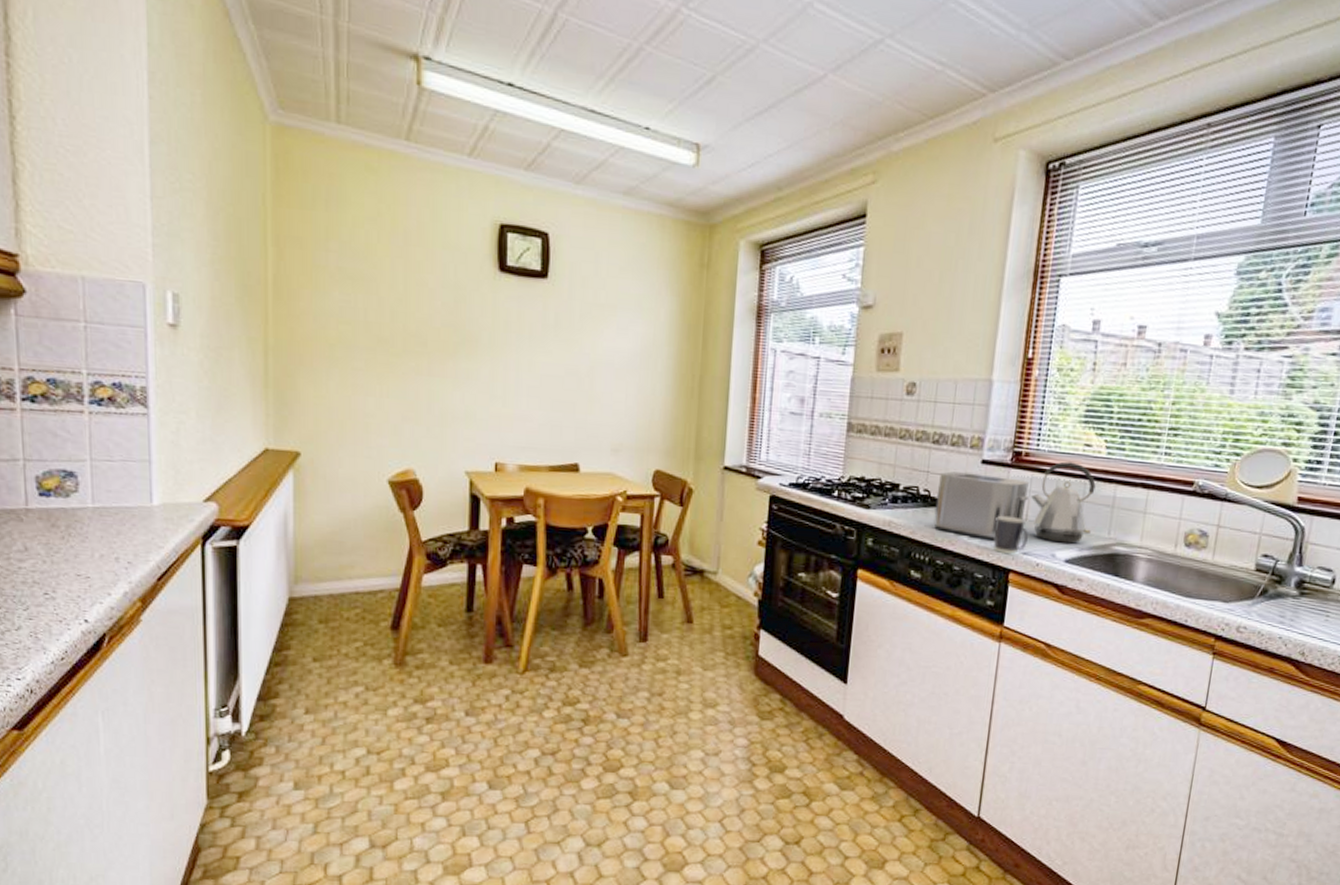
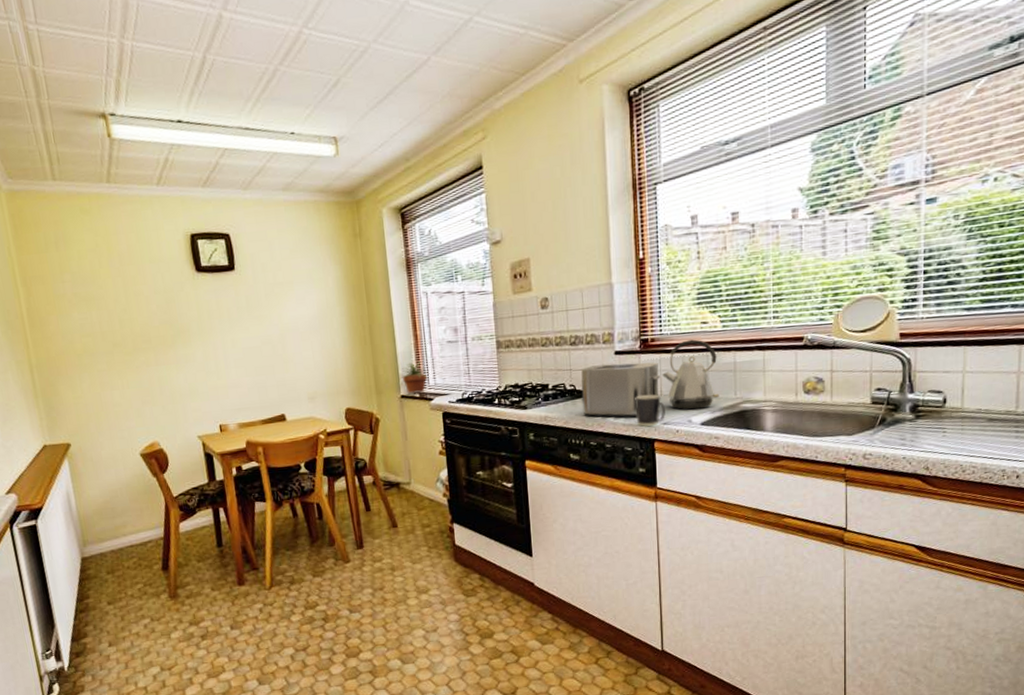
potted plant: none [727,429,762,468] -> present [400,361,429,394]

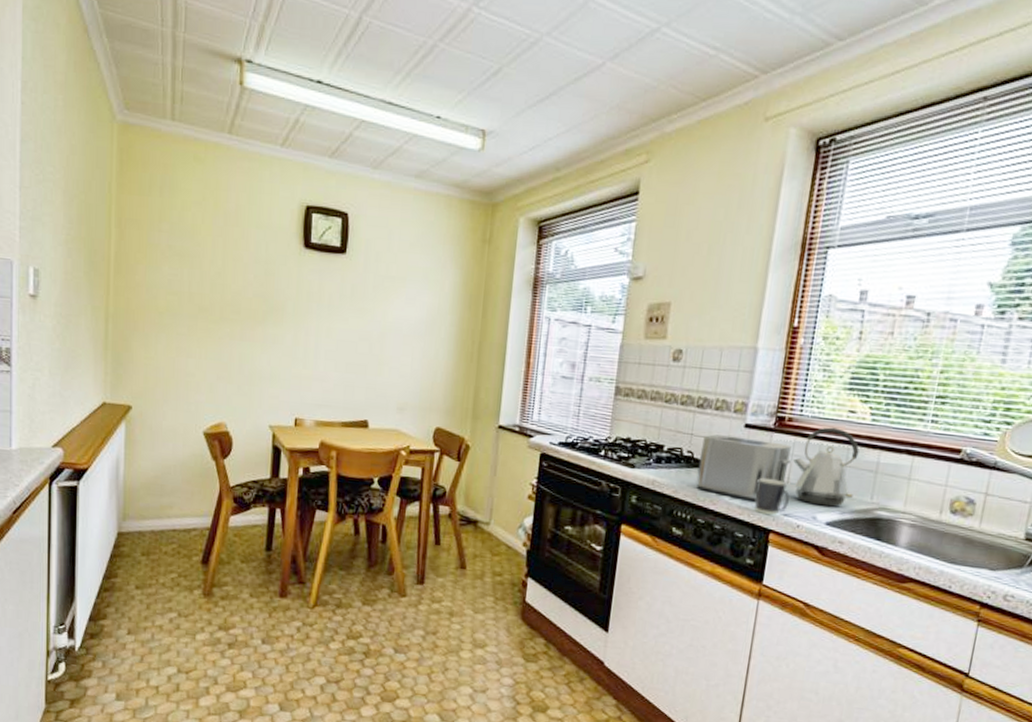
potted plant: present [400,361,429,394] -> none [502,391,534,427]

